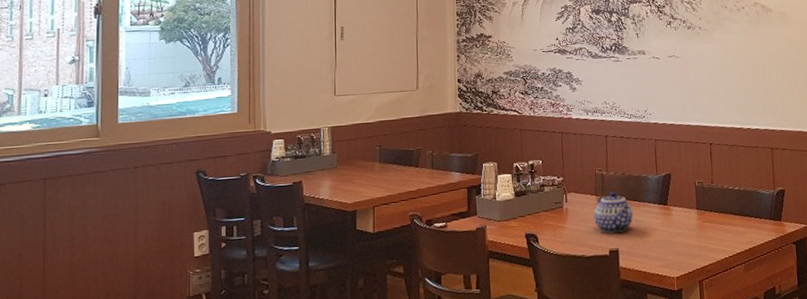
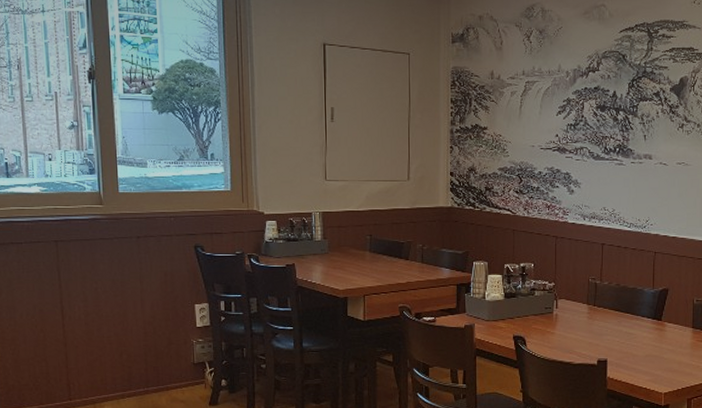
teapot: present [594,190,633,233] -> none [584,301,625,343]

